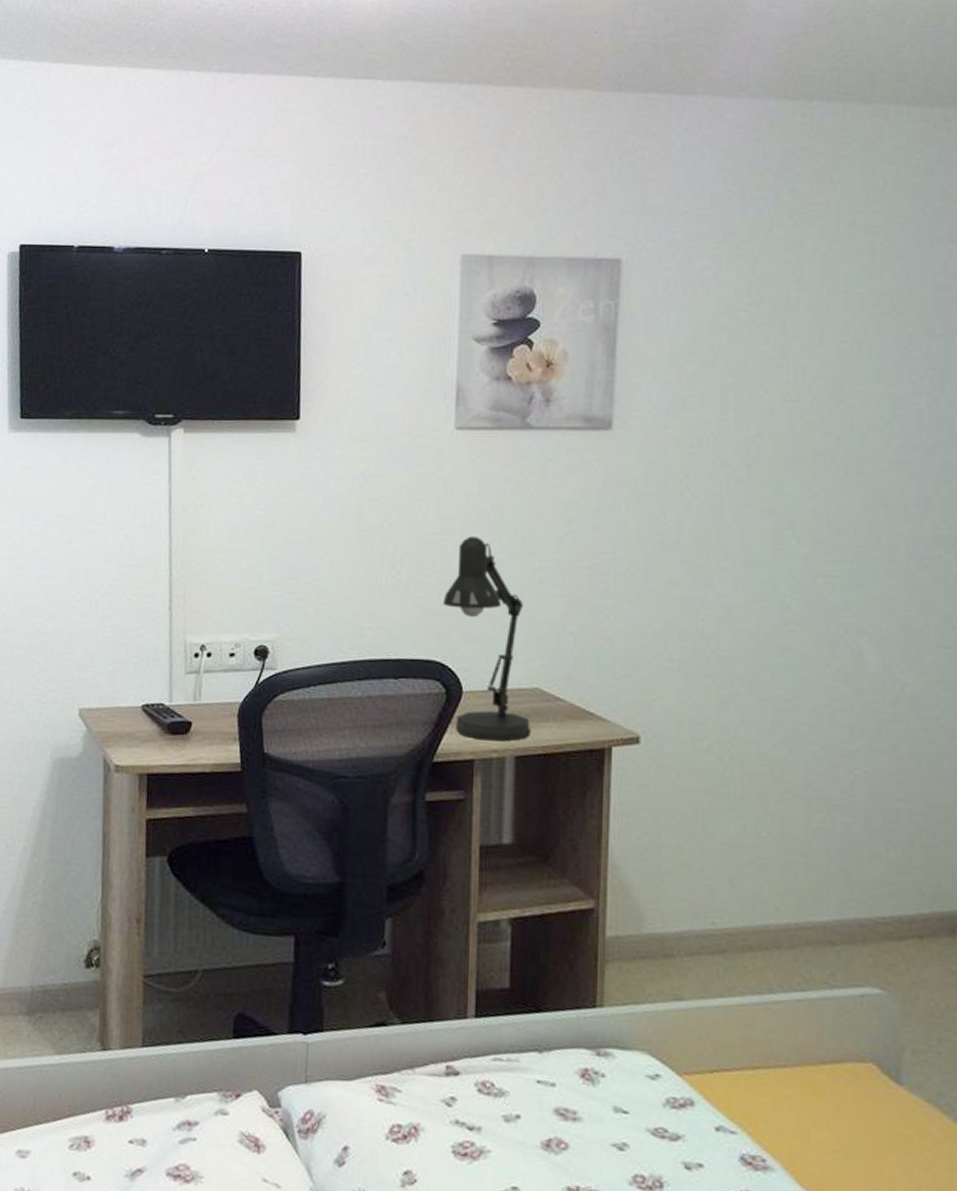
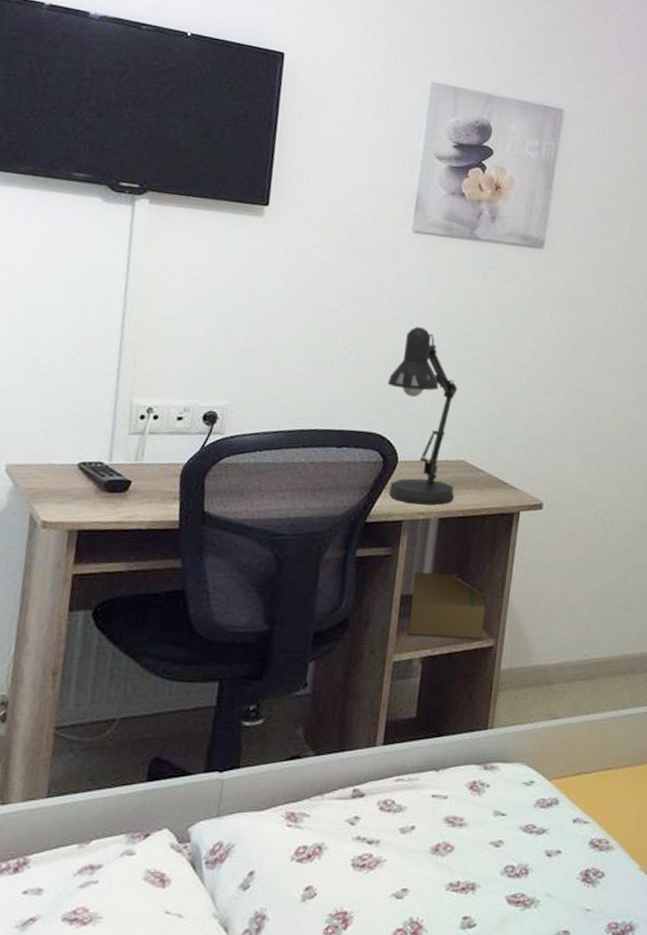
box: none [491,818,580,899] -> present [408,571,486,639]

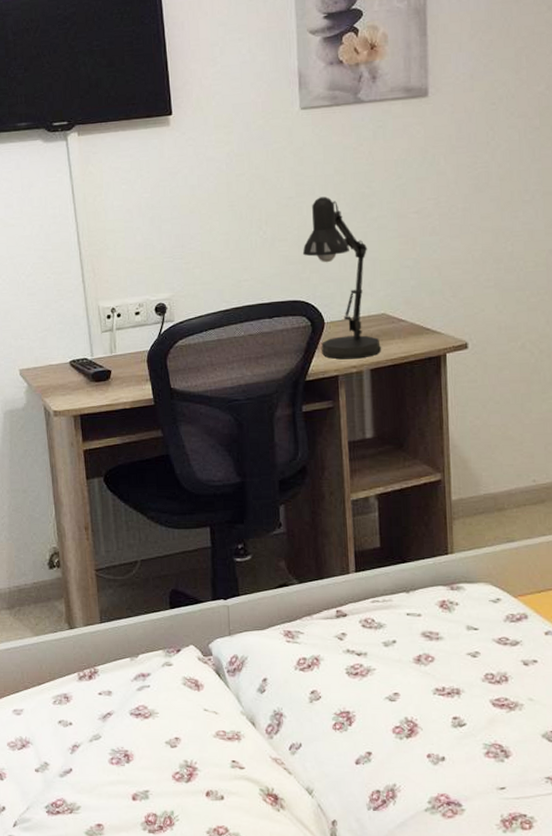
box: present [408,571,486,639] -> none [357,418,429,476]

